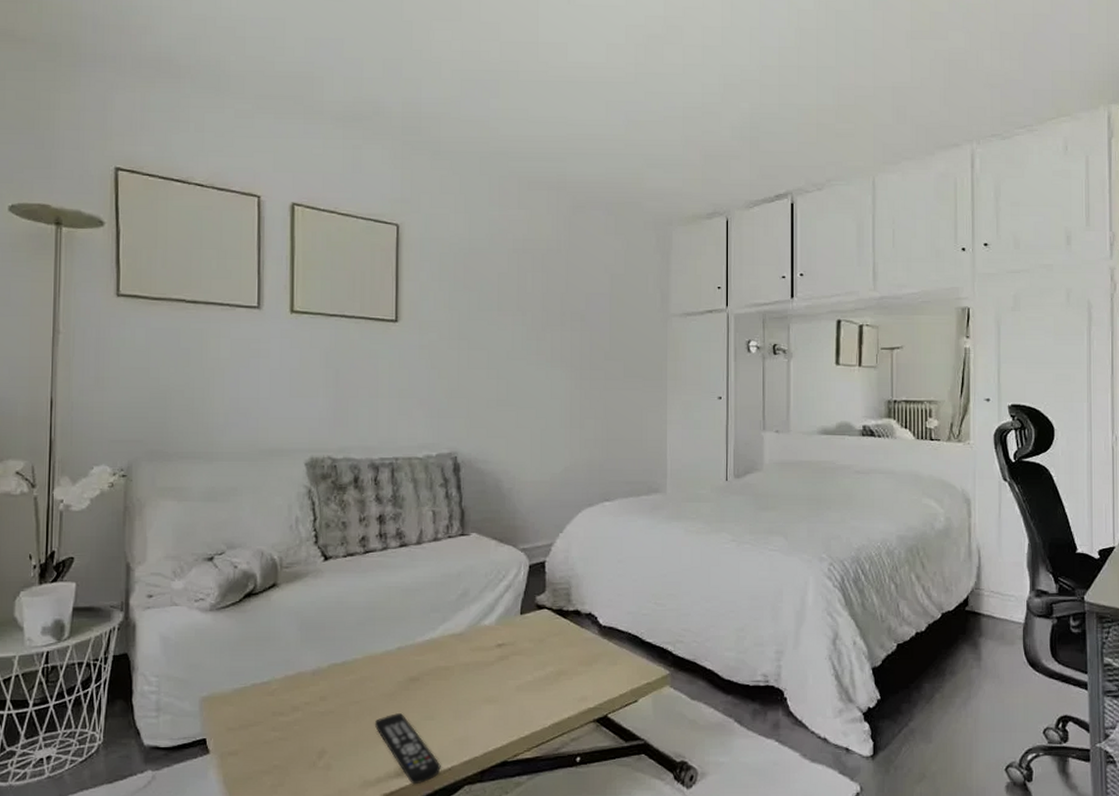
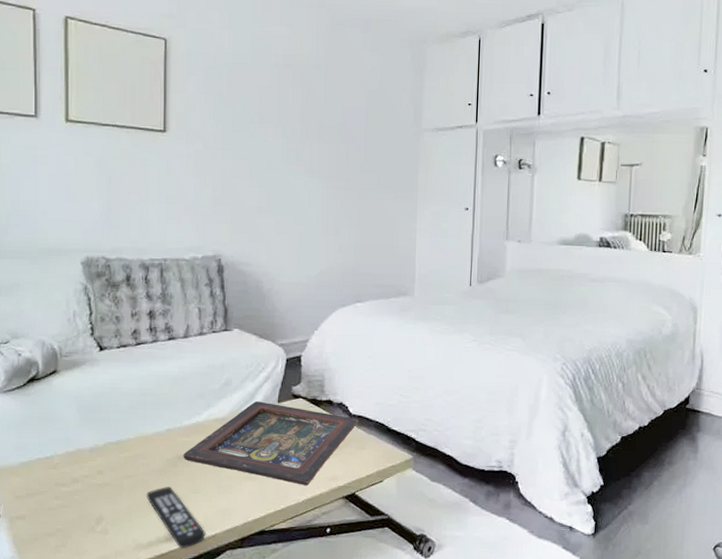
religious icon: none [416,613,610,708] -> present [183,401,359,485]

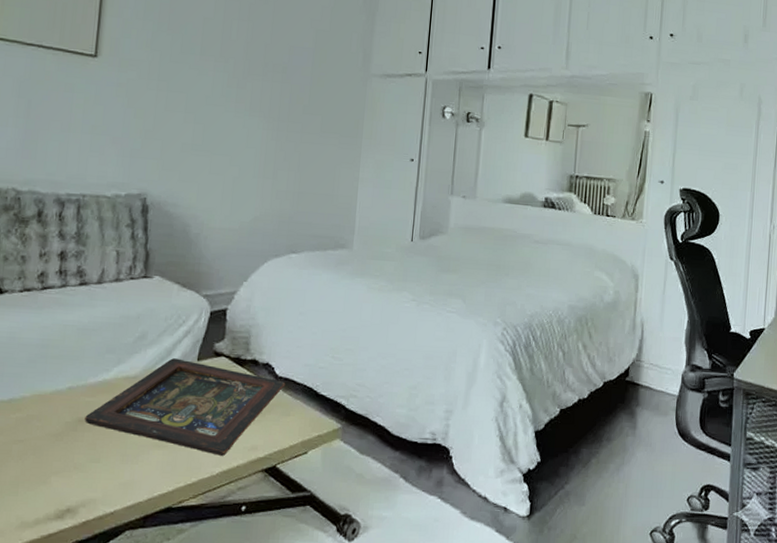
remote control: present [146,487,206,549] -> none [37,454,103,528]

